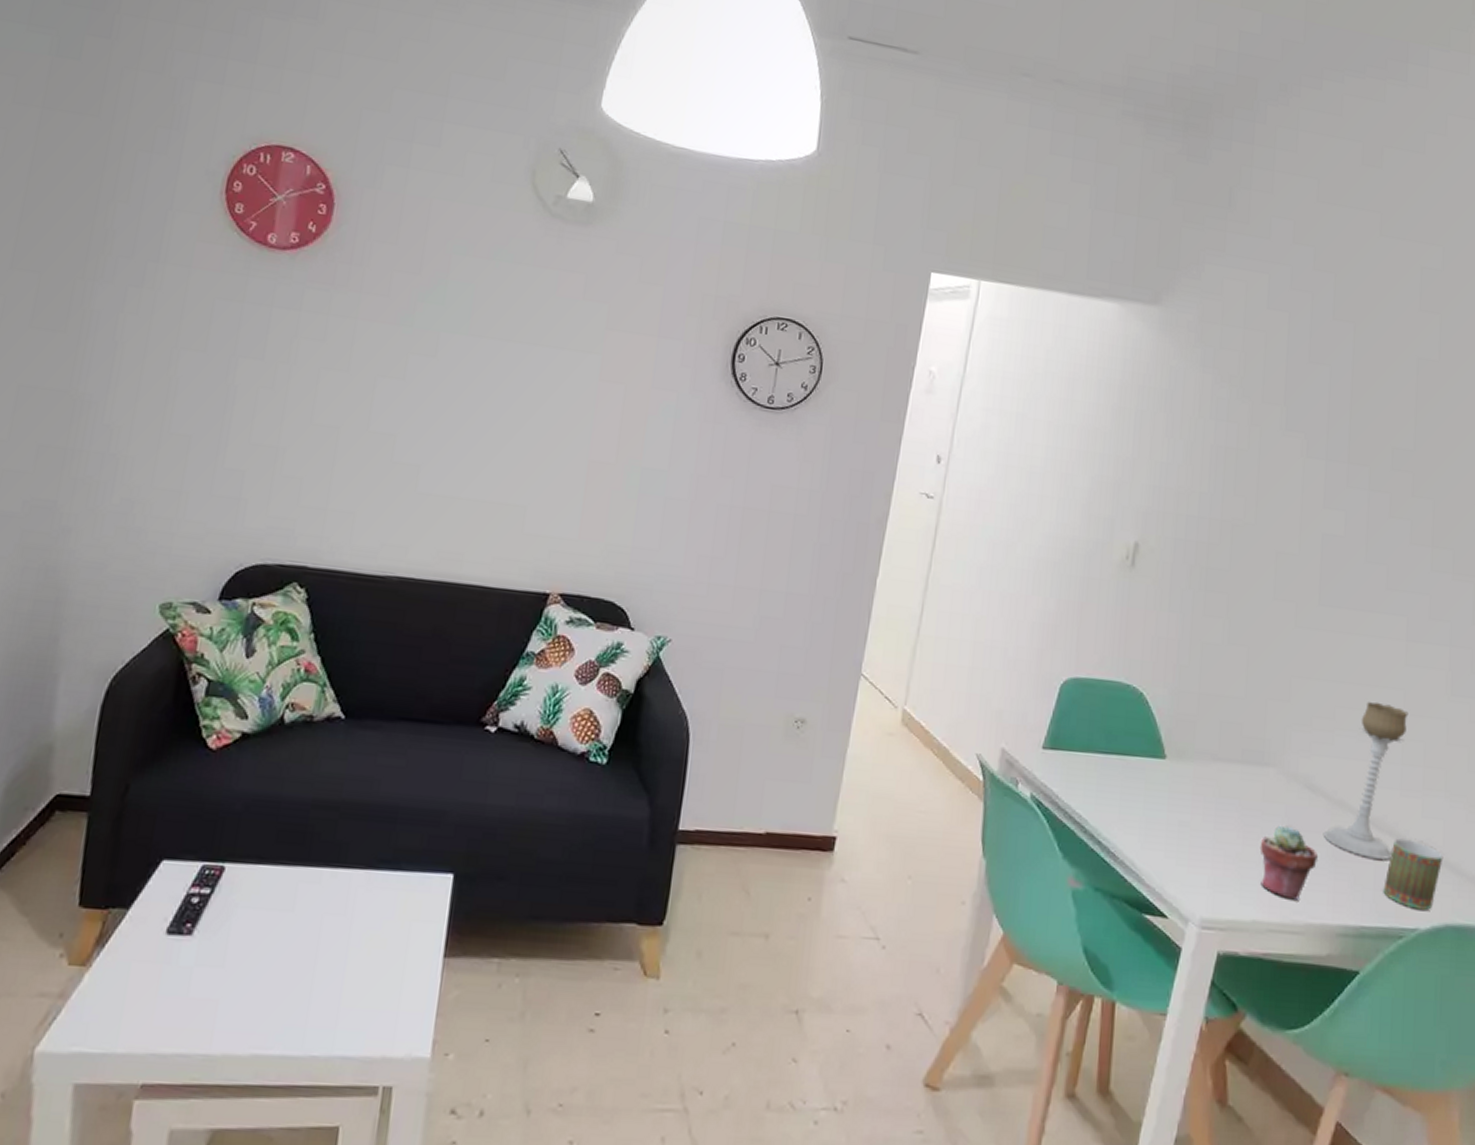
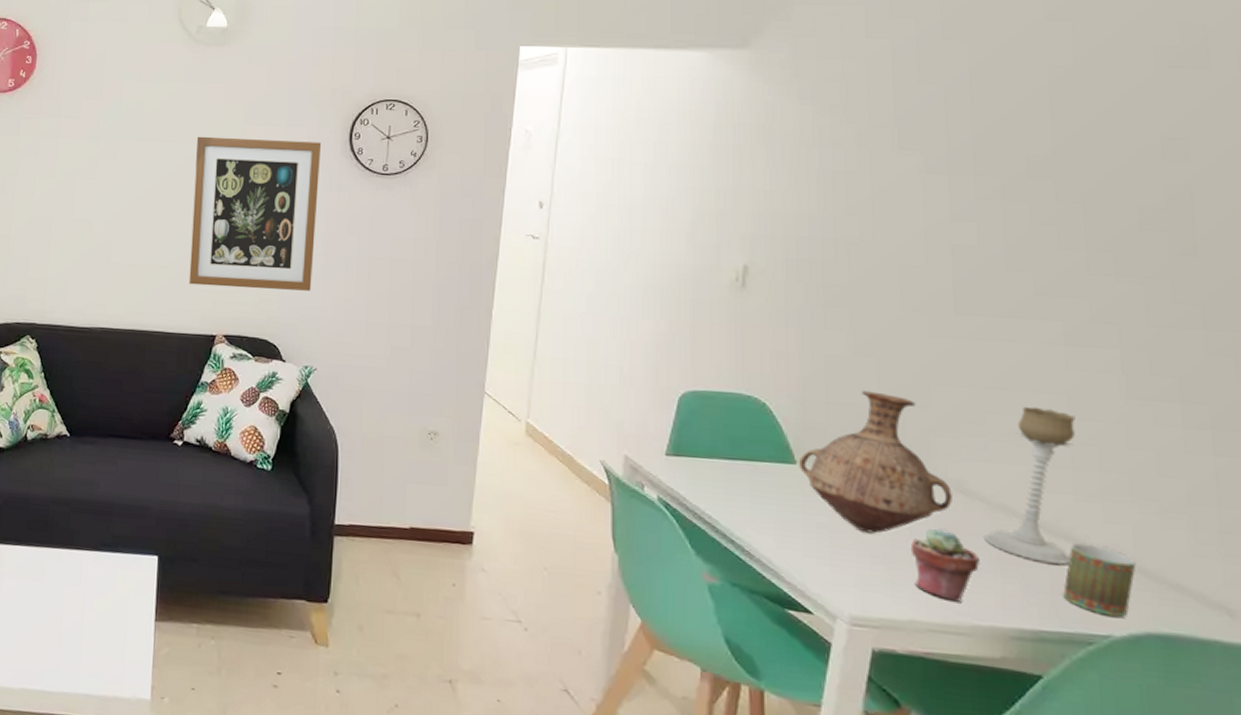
wall art: none [519,337,699,544] -> present [188,136,322,291]
vase: none [1168,682,1301,832] -> present [799,391,952,534]

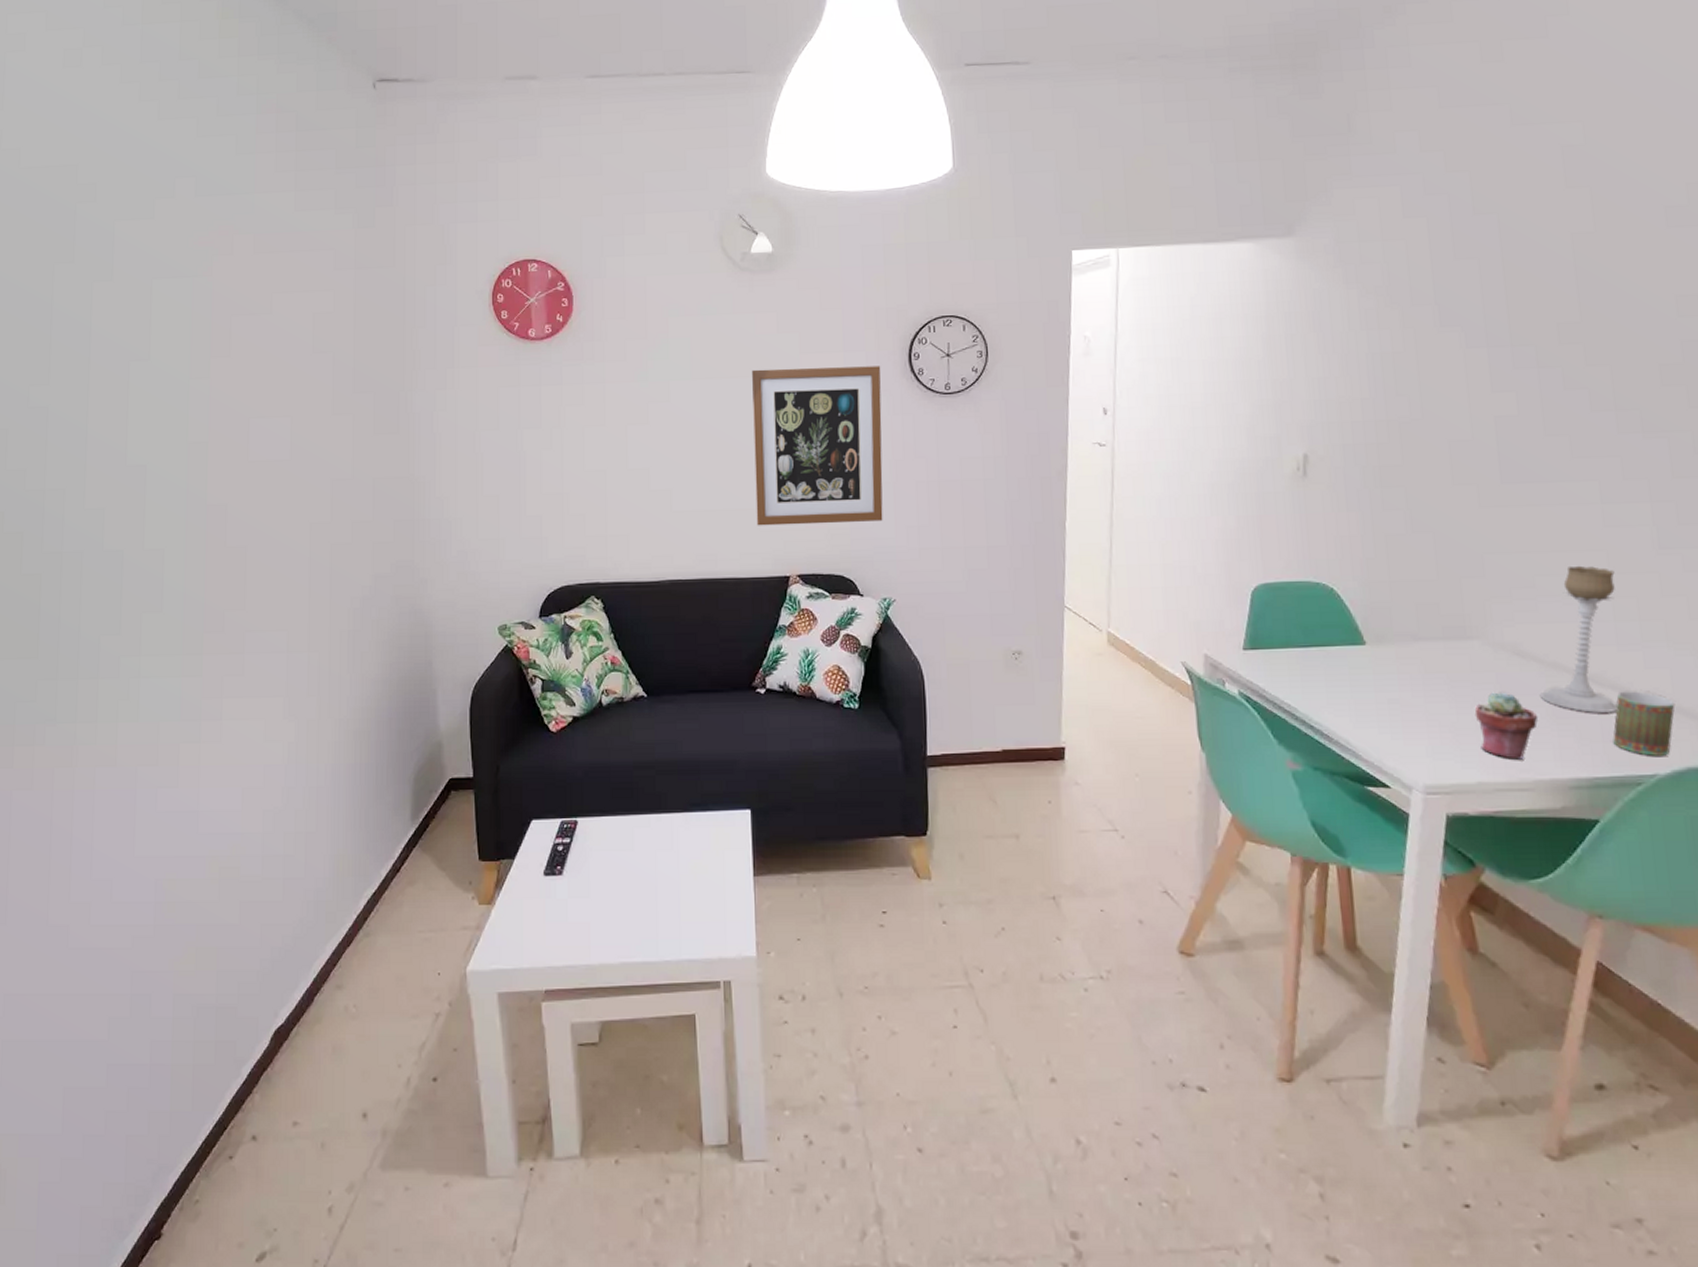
vase: present [799,391,952,534] -> none [1368,566,1510,704]

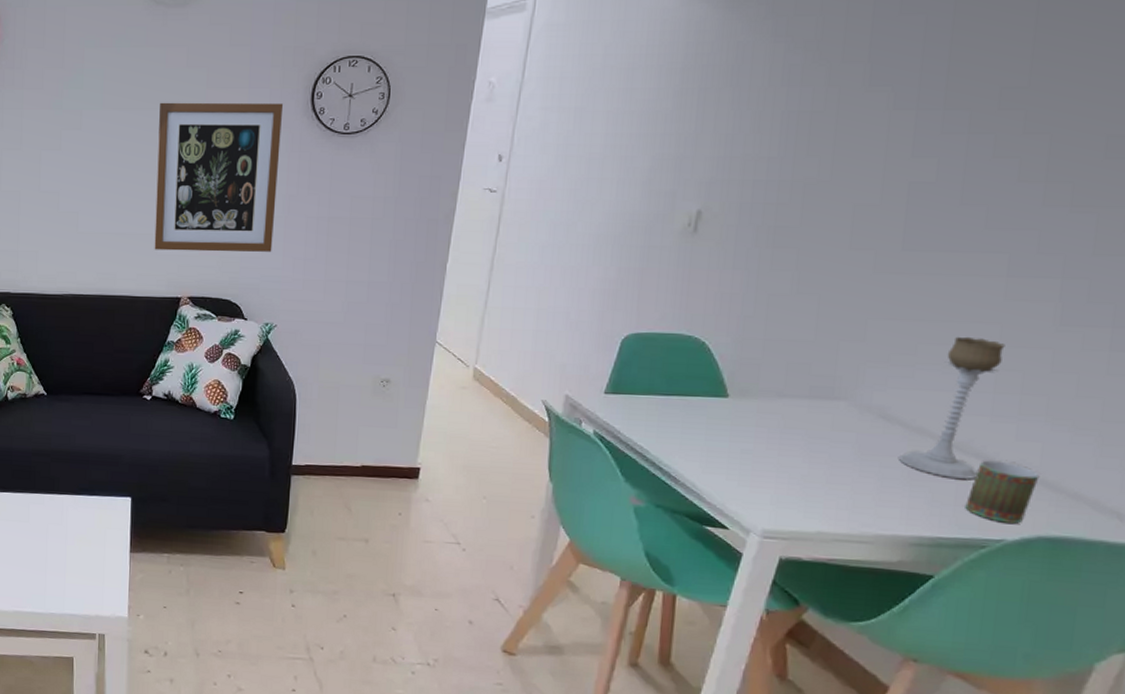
potted succulent: present [1474,692,1538,760] -> none [827,451,891,515]

